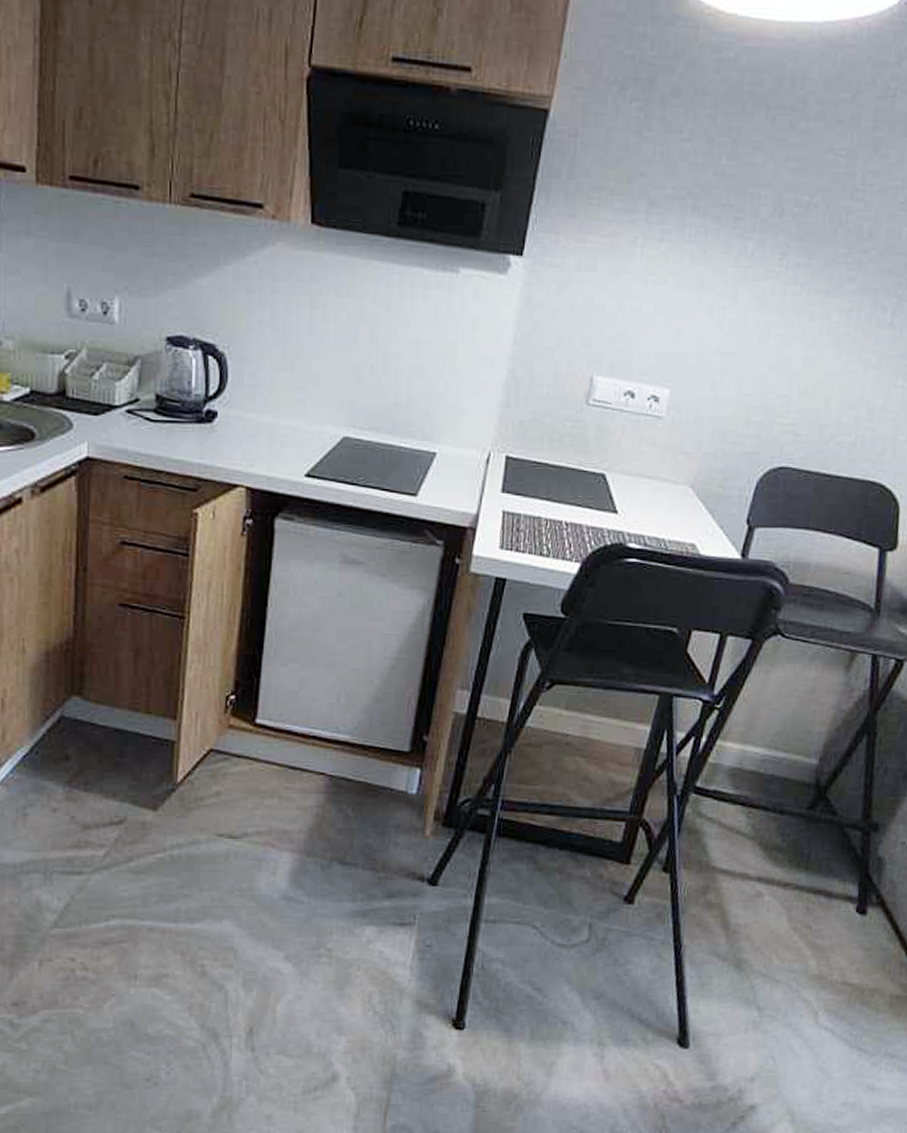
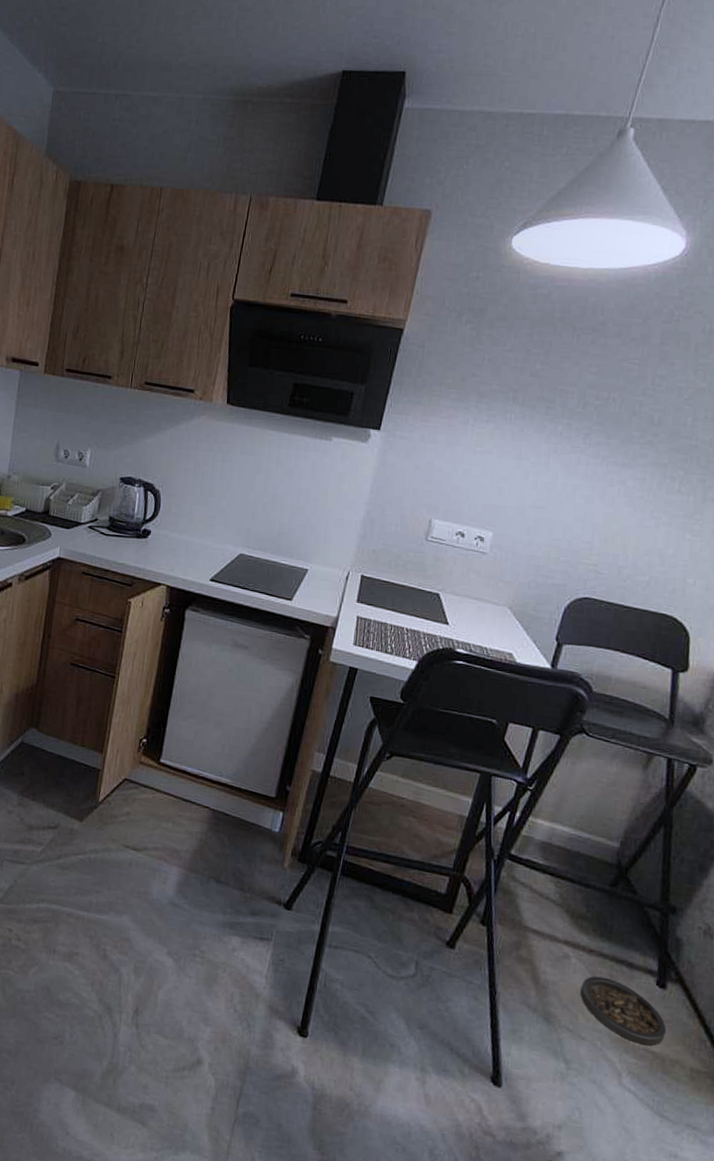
pet bowl: none [775,911,866,978] -> present [580,976,667,1046]

